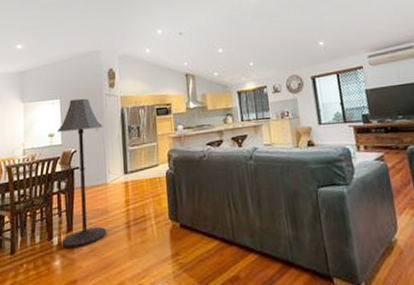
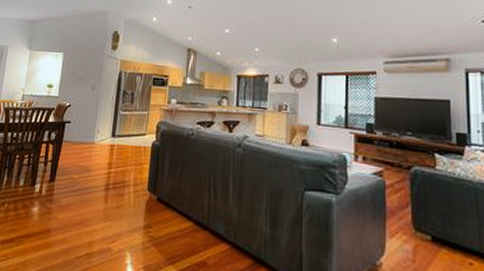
floor lamp: present [56,98,107,249] -> none [42,55,99,200]

